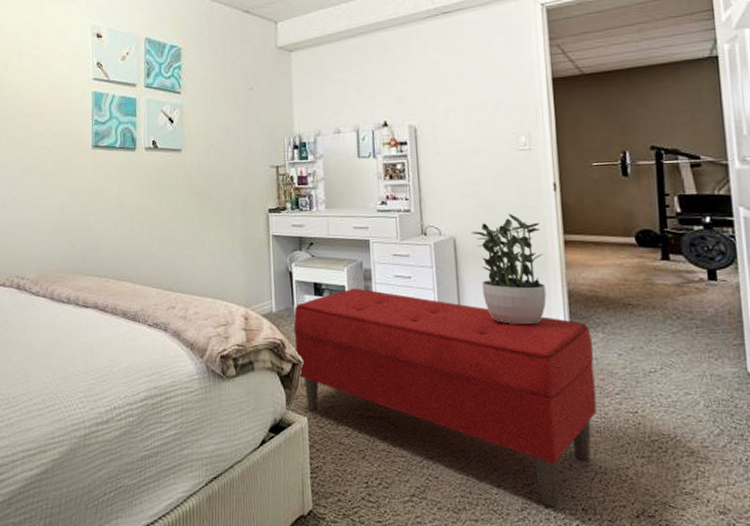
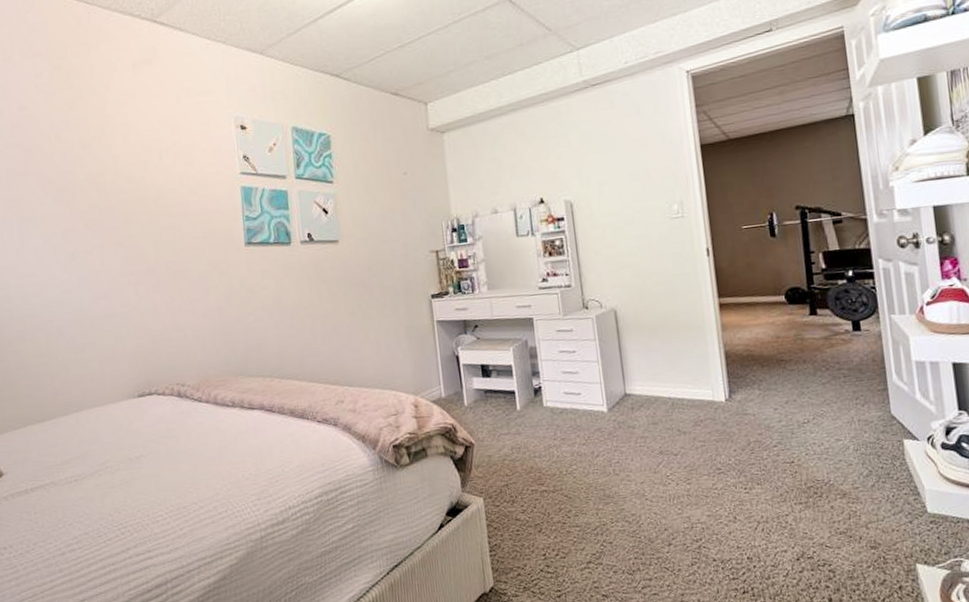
bench: present [293,288,597,507] -> none [463,366,757,560]
potted plant: present [471,214,547,324] -> none [630,281,705,388]

